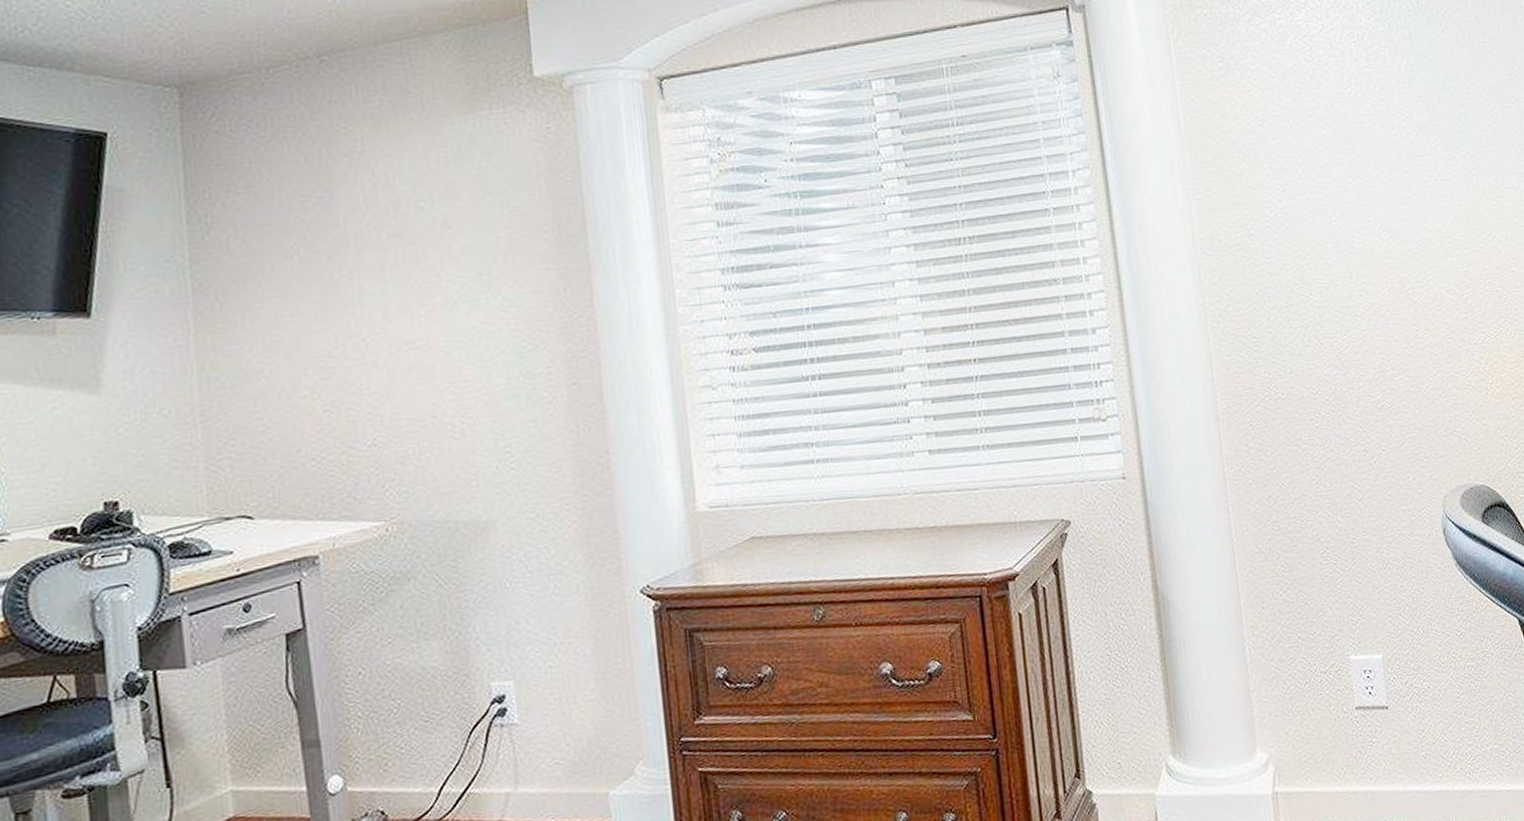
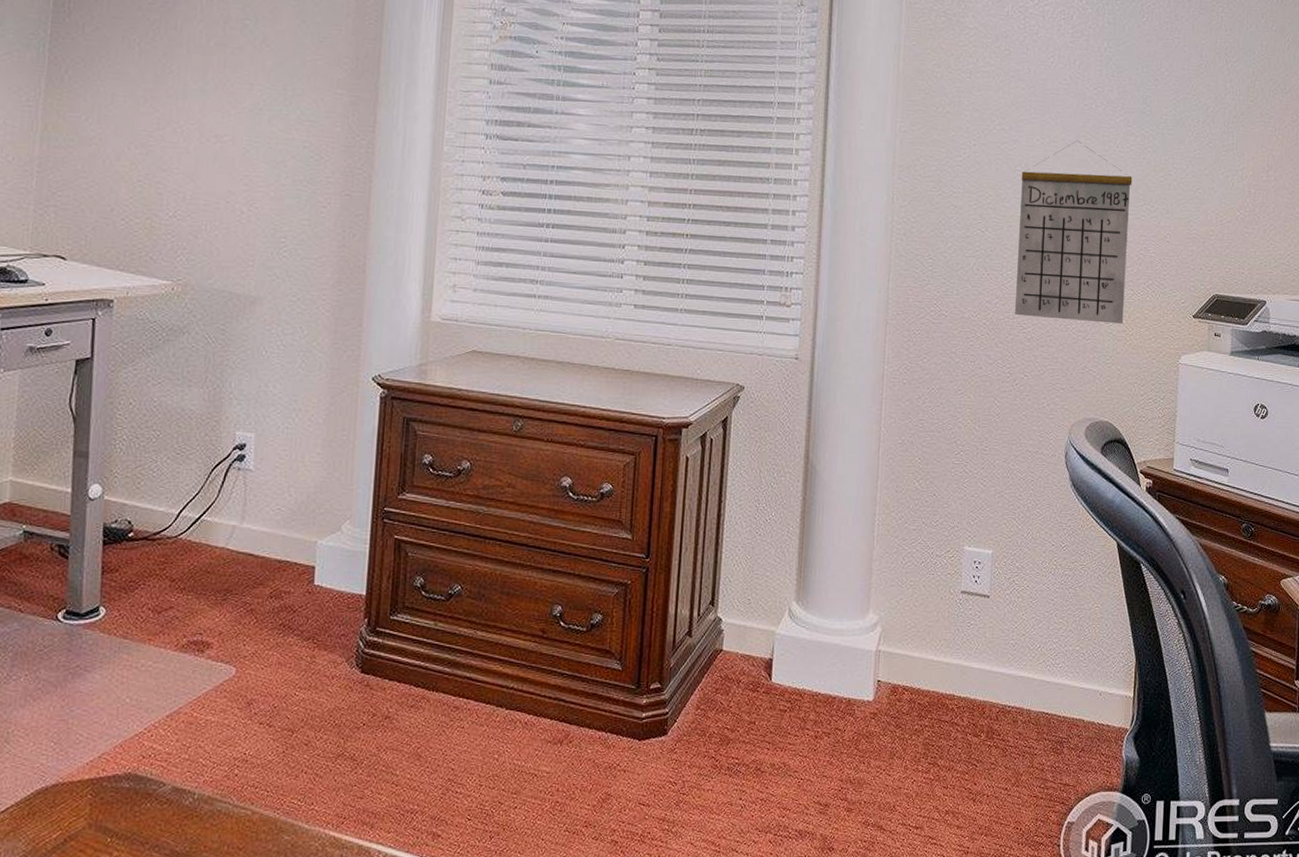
calendar: none [1338,175,1481,385] -> present [1014,140,1133,324]

